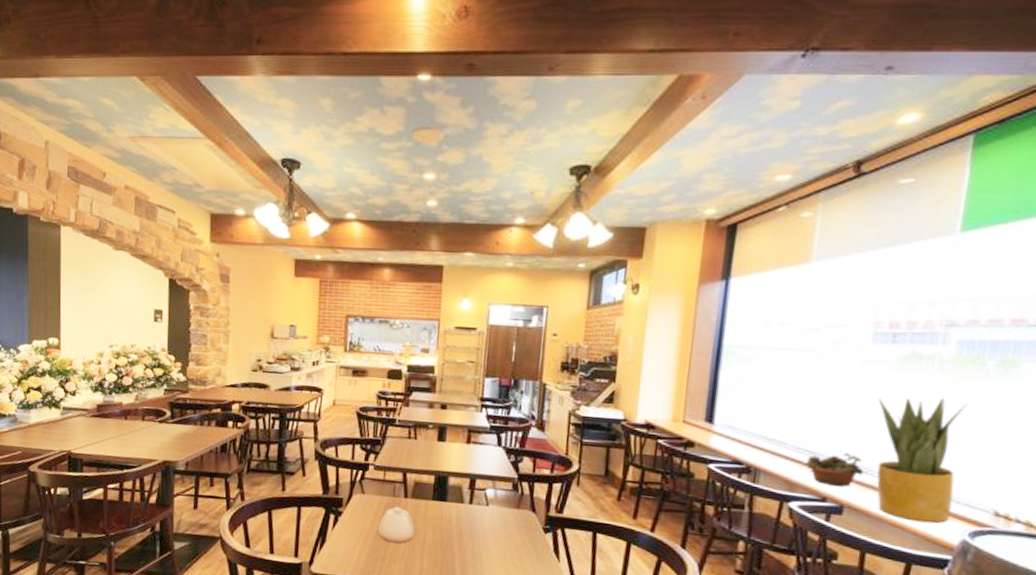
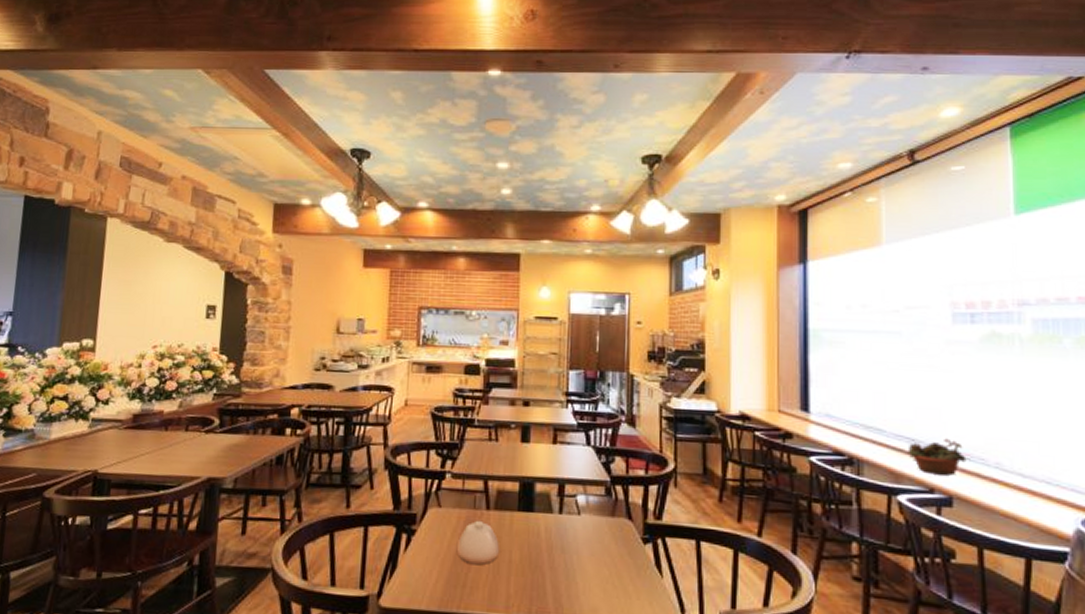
planter: present [877,398,968,523] -> none [967,378,1059,512]

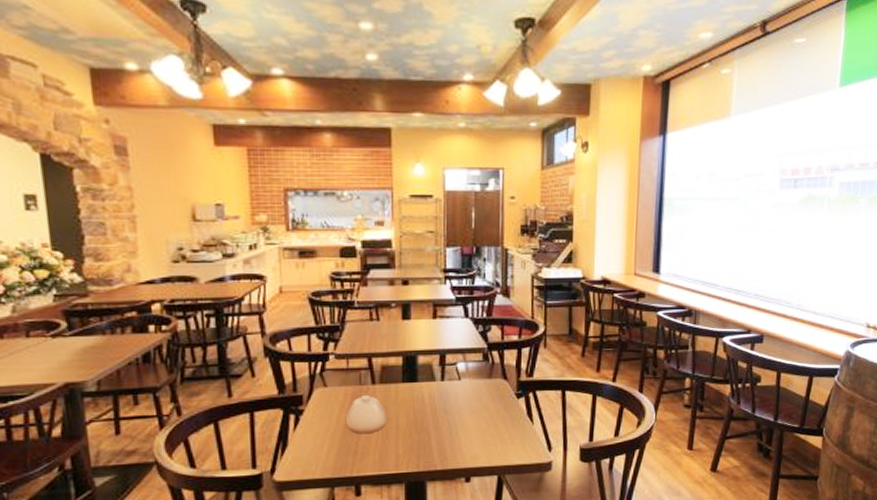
succulent planter: present [907,438,970,476] -> none [734,288,780,318]

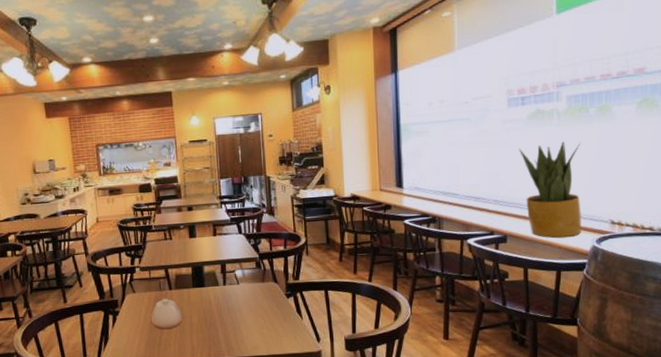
planter: none [785,233,847,341] -> present [518,141,581,238]

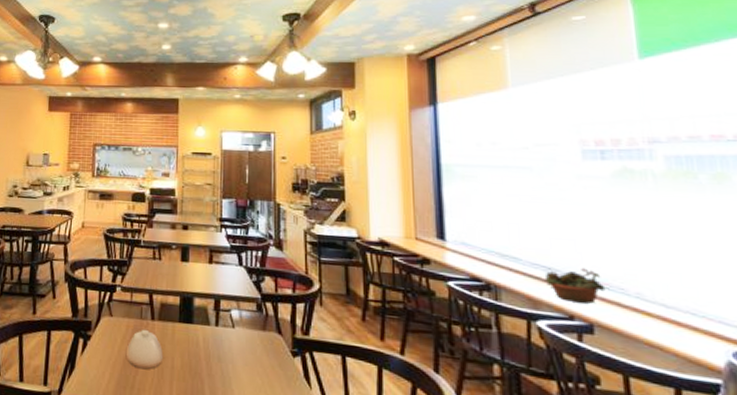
succulent planter: none [475,194,520,221] -> present [544,267,610,304]
planter: present [518,141,581,238] -> none [601,211,707,343]

